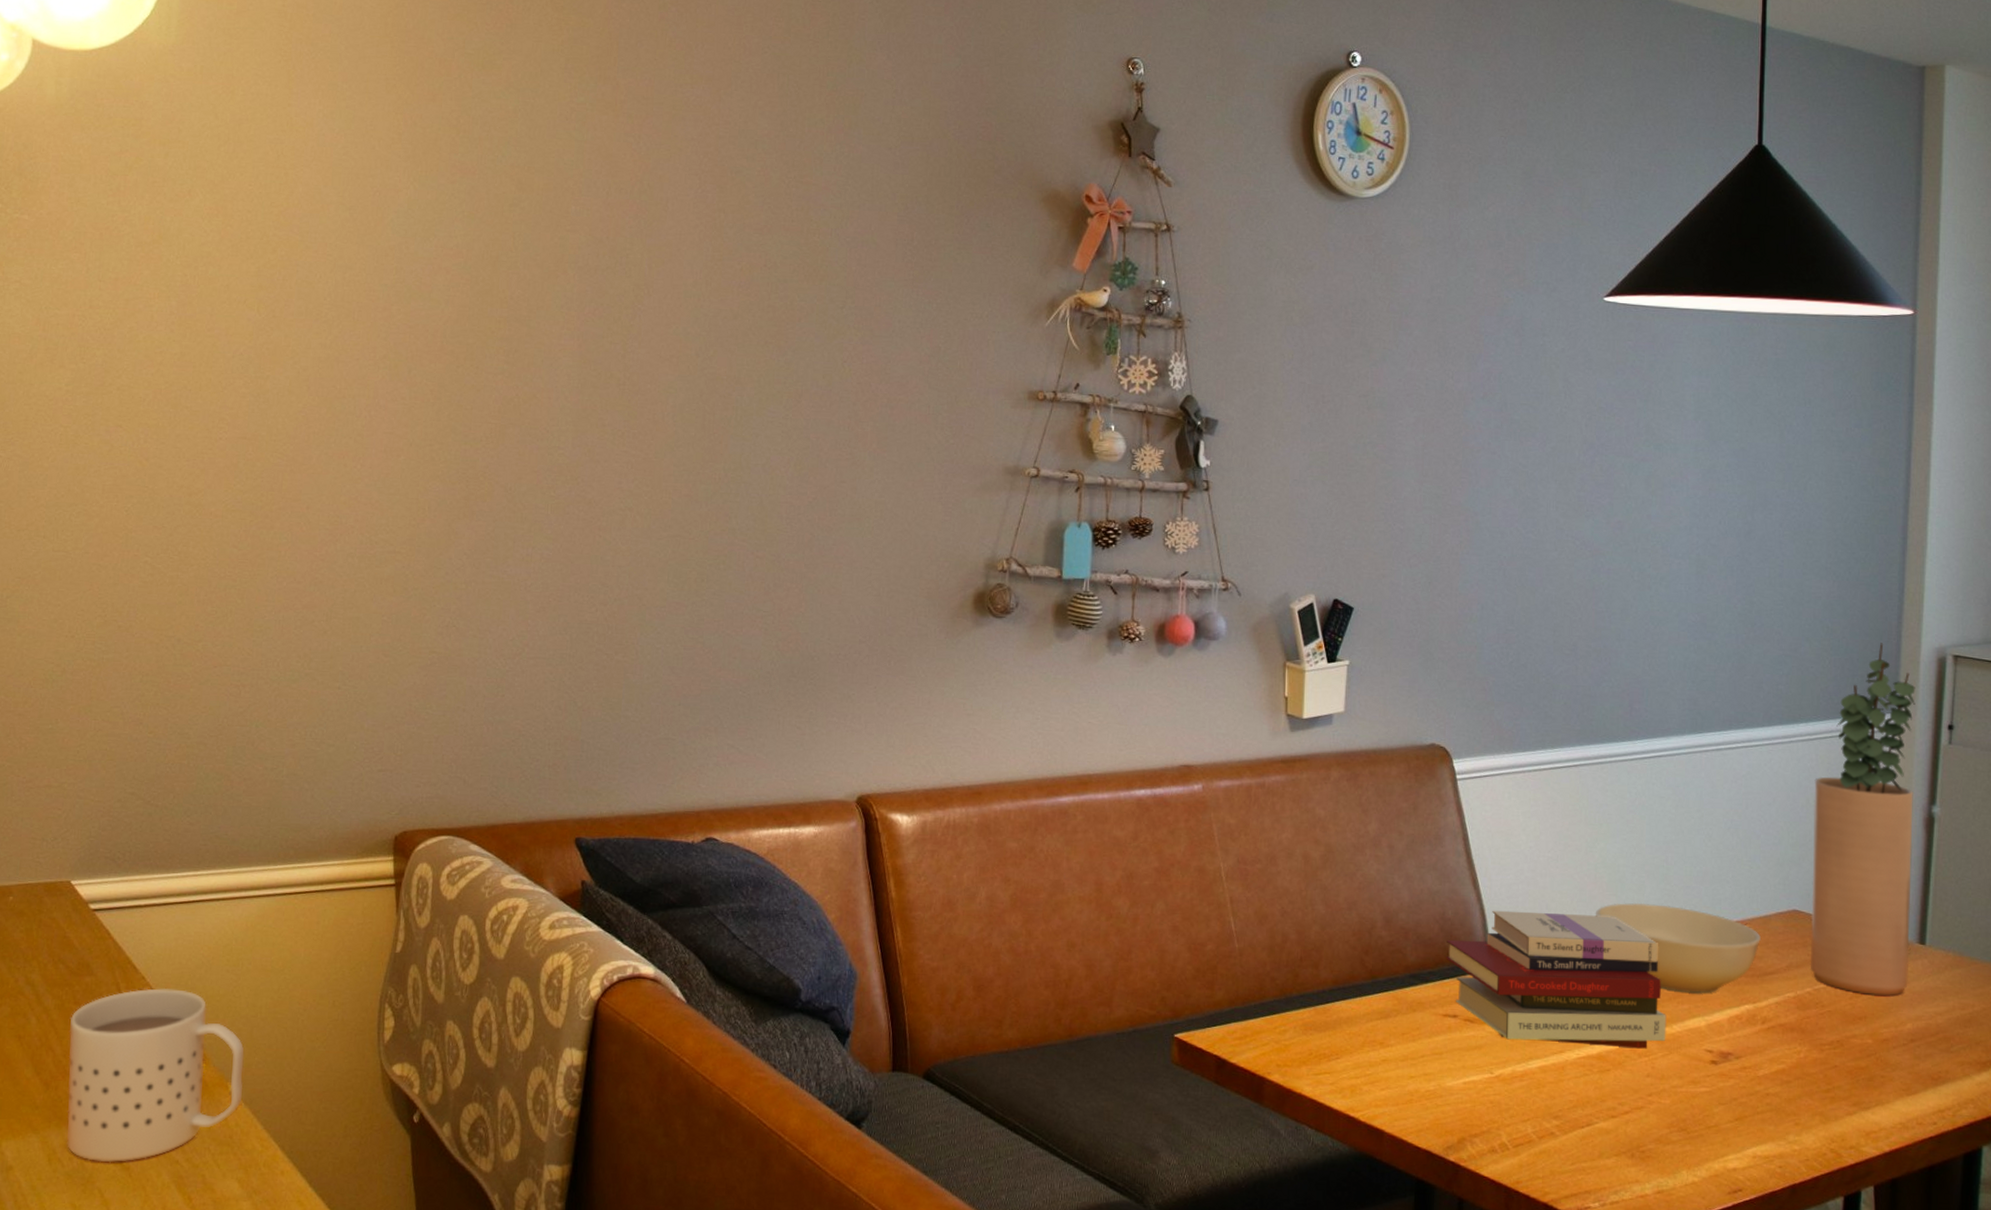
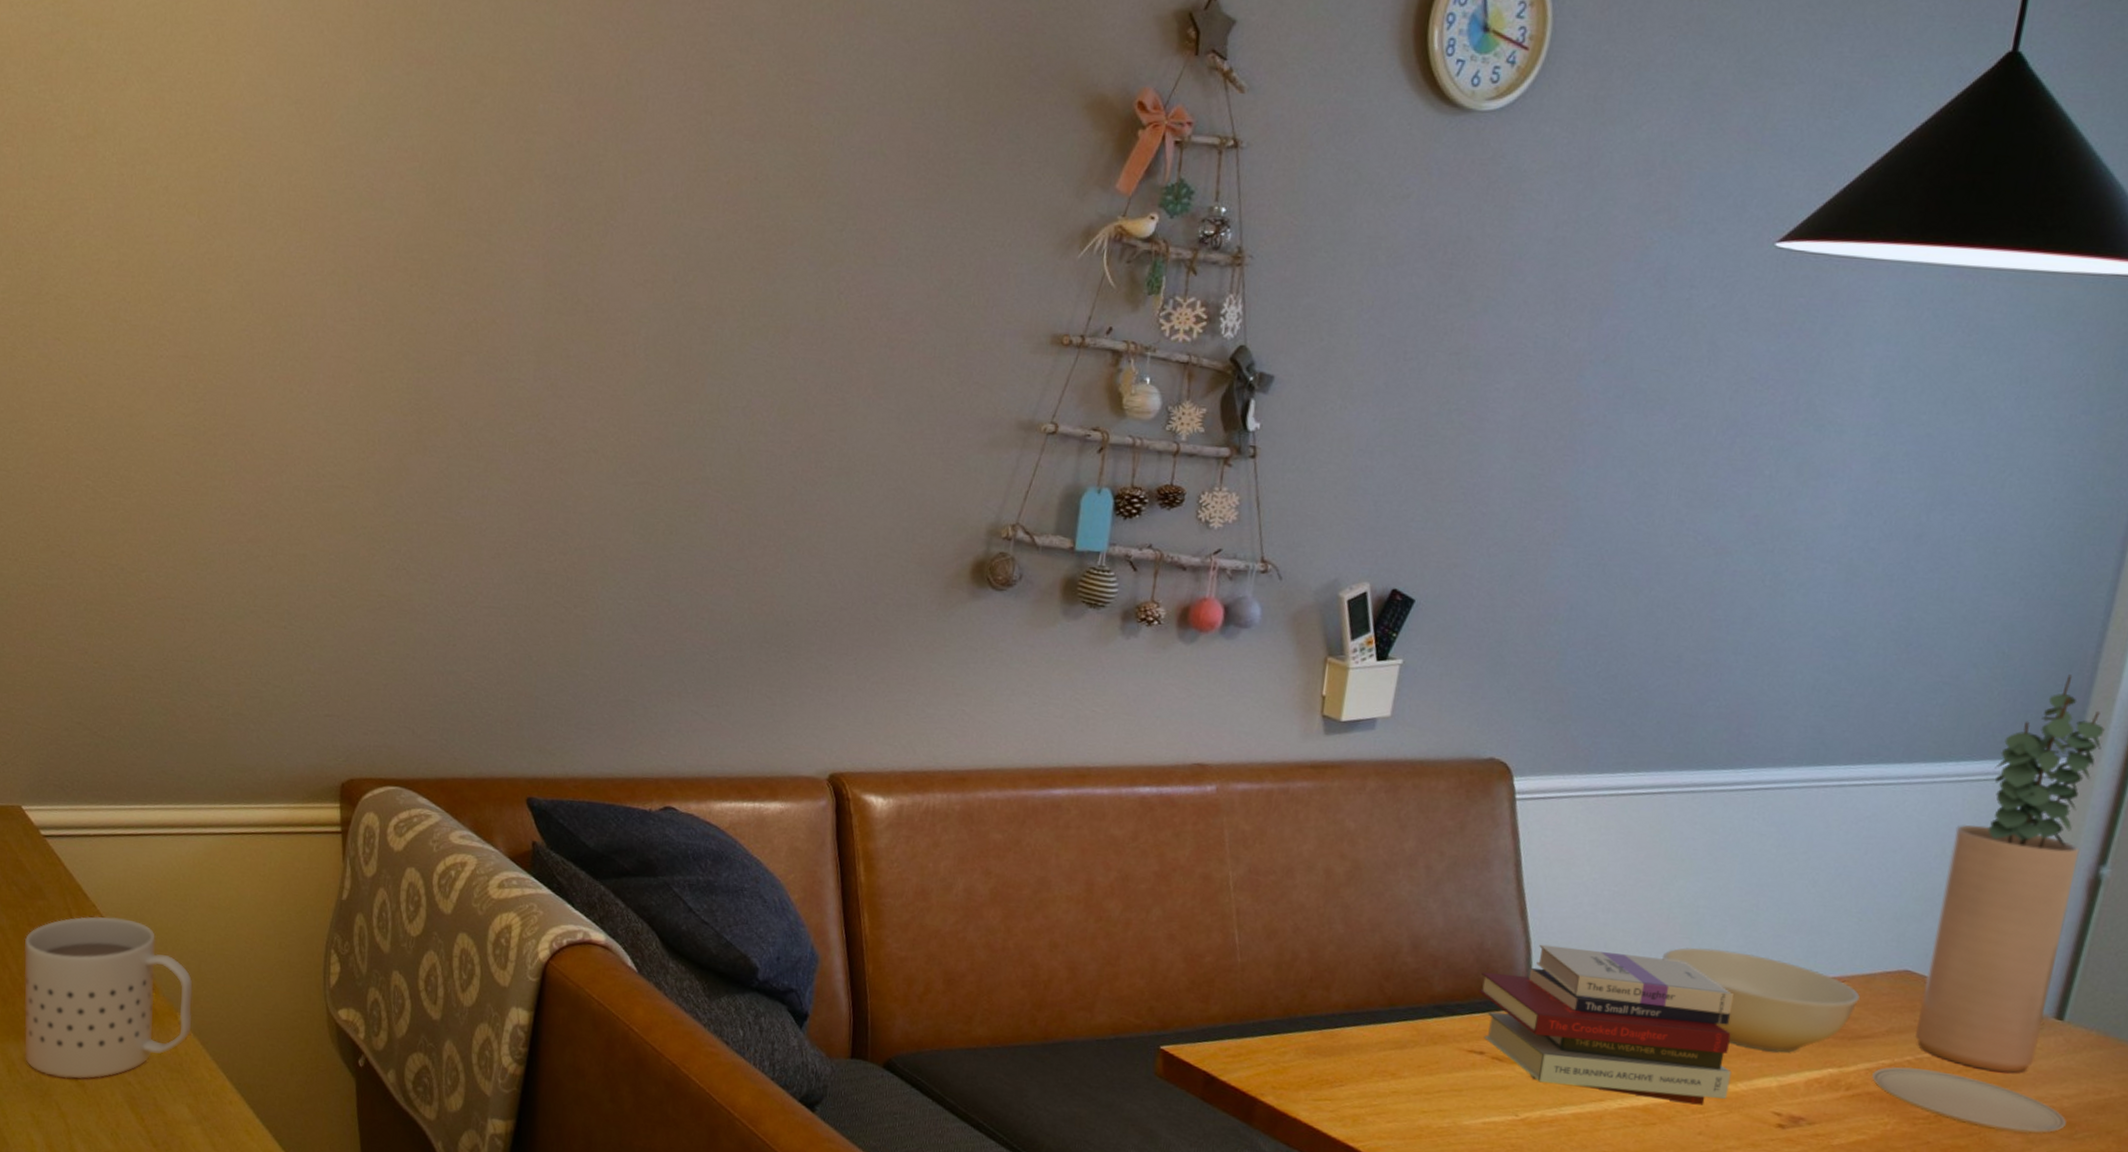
plate: none [1781,998,1942,1050] -> present [1872,1066,2067,1134]

